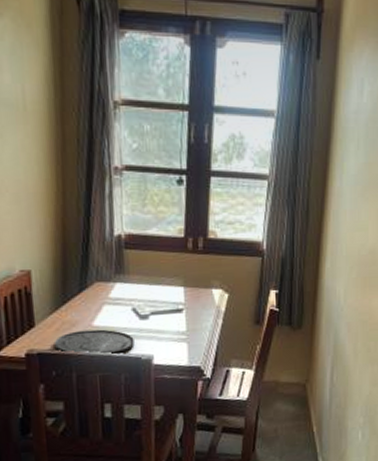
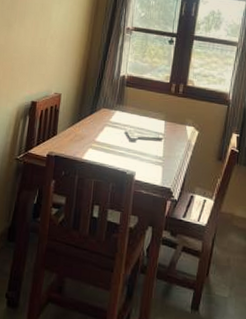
plate: present [54,329,135,357] -> none [67,143,123,168]

